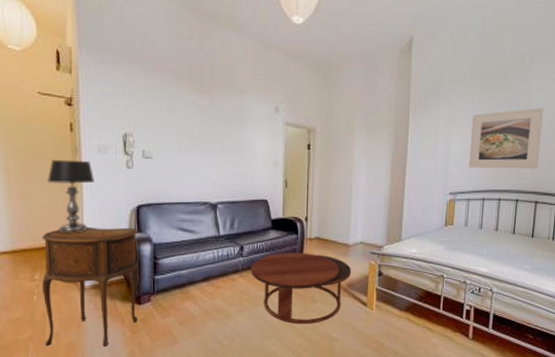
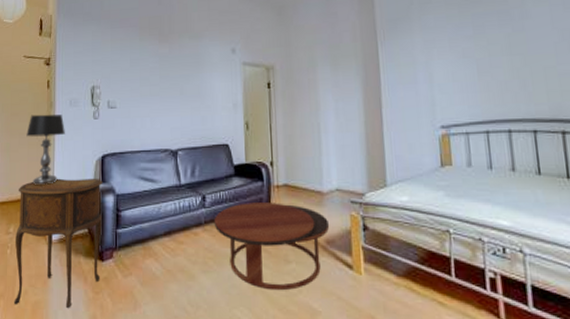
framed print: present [468,108,544,169] -> none [455,18,556,95]

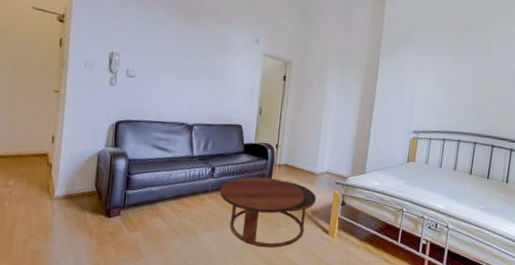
side table: present [13,178,103,308] -> none [11,138,115,257]
table lamp: present [26,114,65,186] -> none [32,71,78,144]

